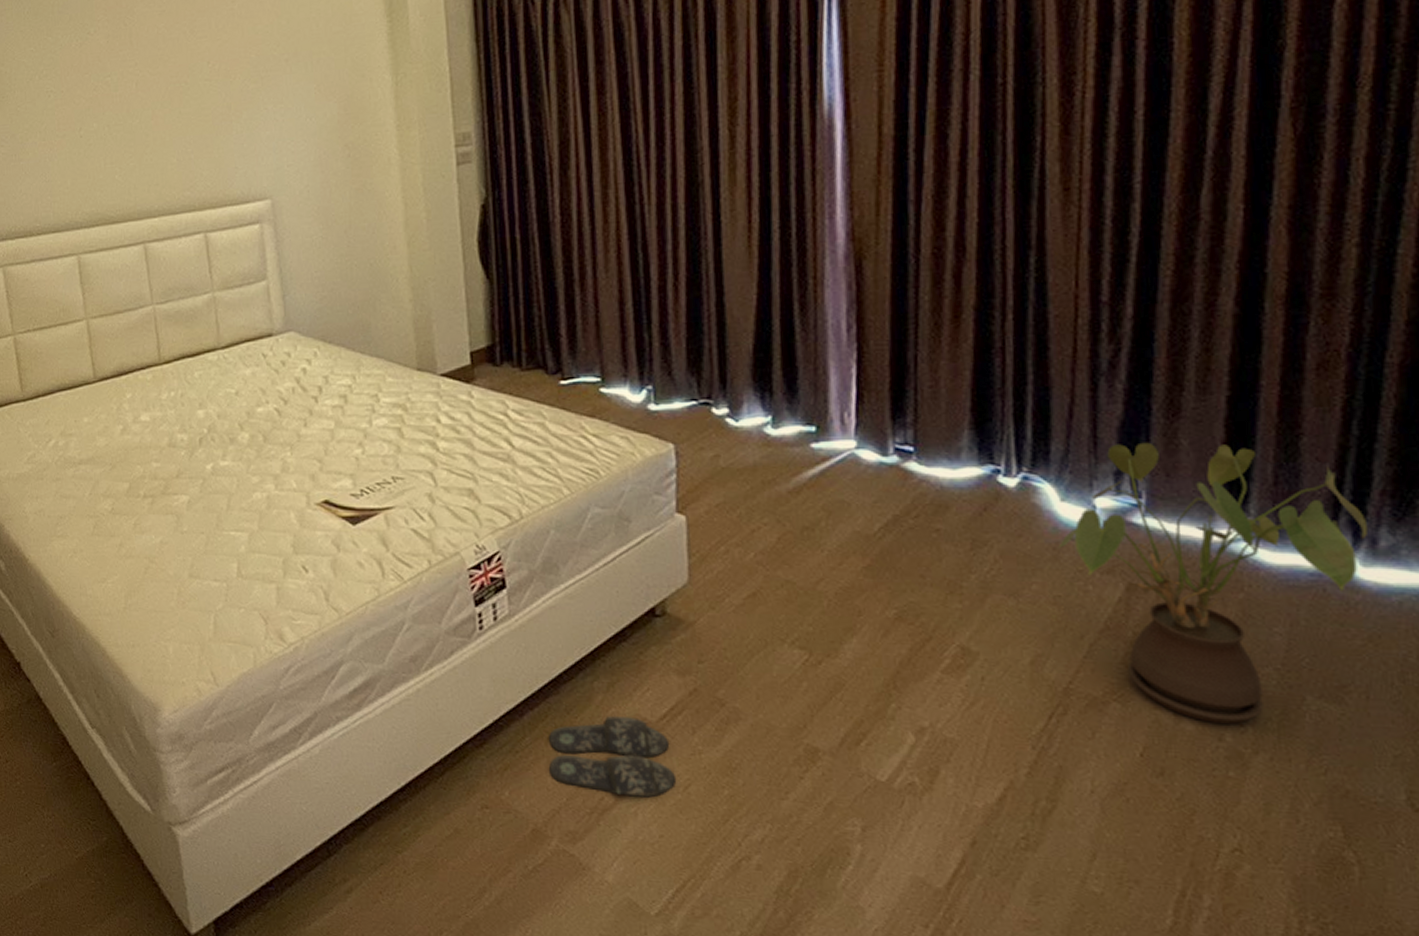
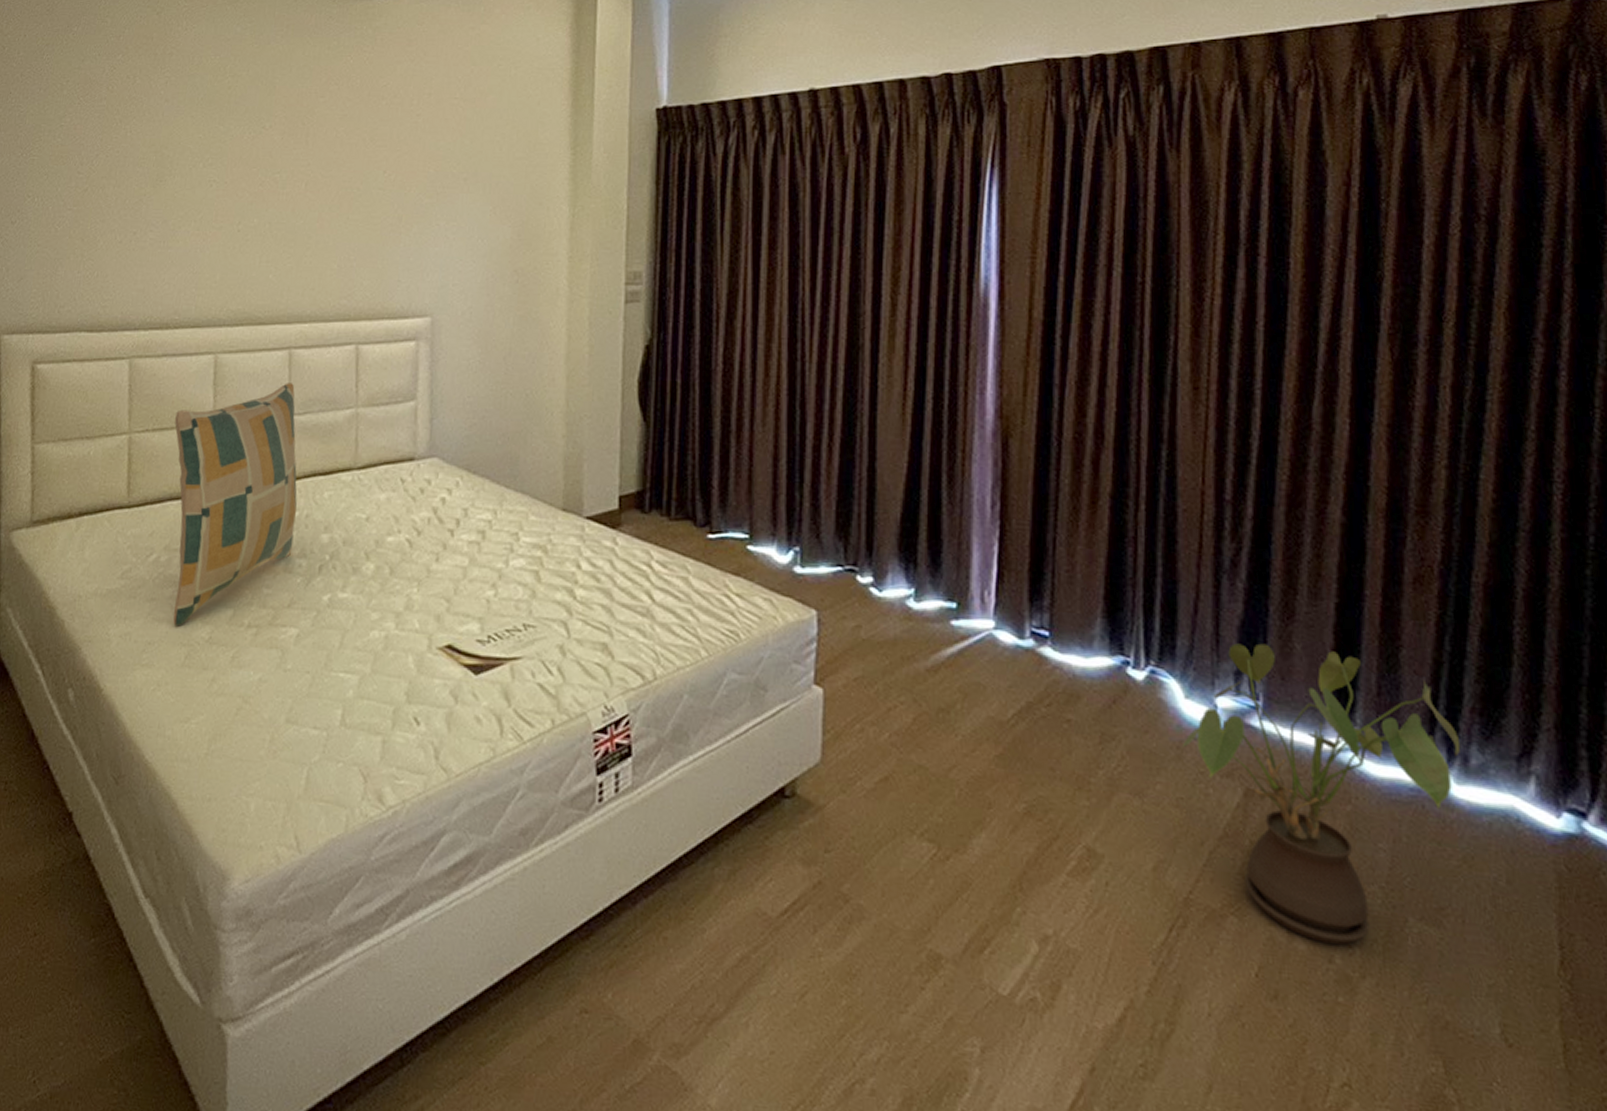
pillow: none [51,275,173,501] -> present [173,383,297,627]
slippers: present [549,716,675,798] -> none [659,908,792,1006]

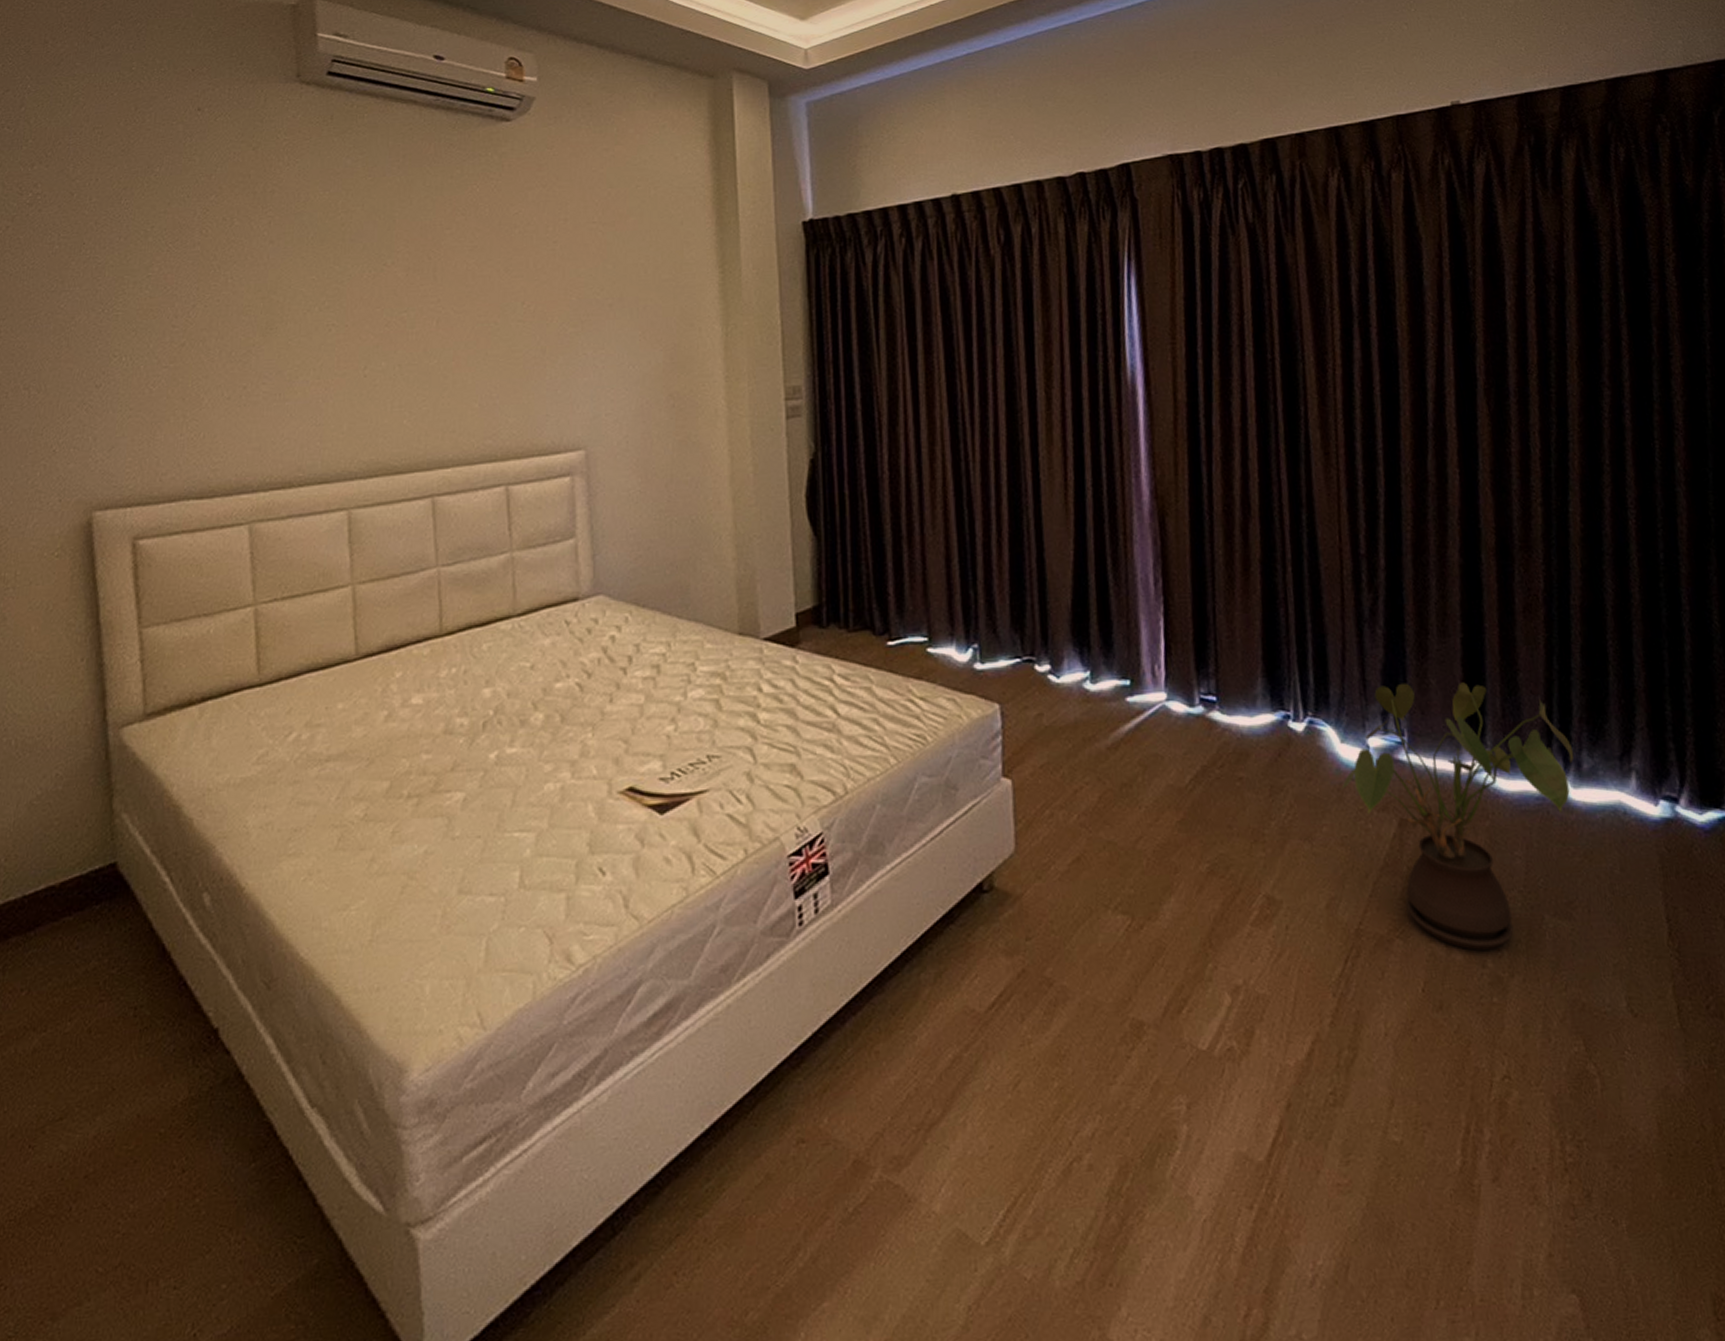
pillow: present [173,383,297,627] -> none [307,533,454,808]

